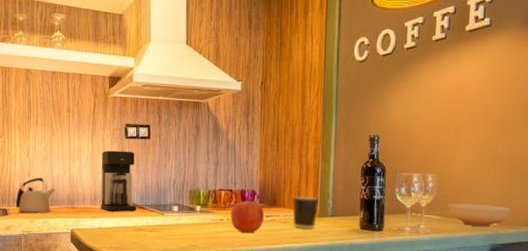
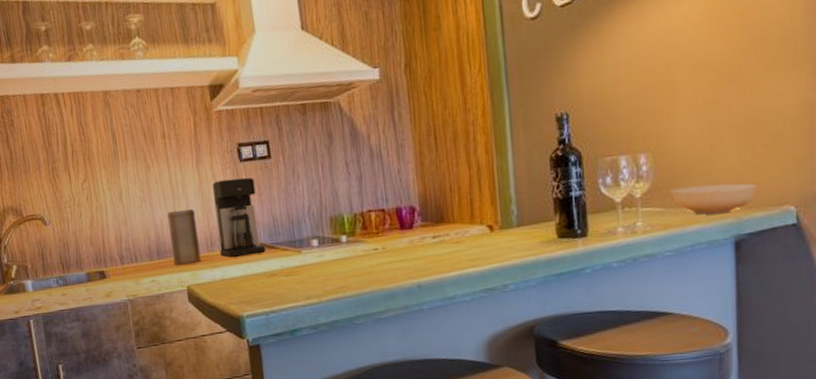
kettle: present [16,177,55,214] -> none [113,225,161,274]
canister: none [62,170,85,213] -> present [166,209,201,266]
fruit: present [230,198,265,233] -> none [386,216,431,262]
mug: present [292,196,319,230] -> none [463,204,500,248]

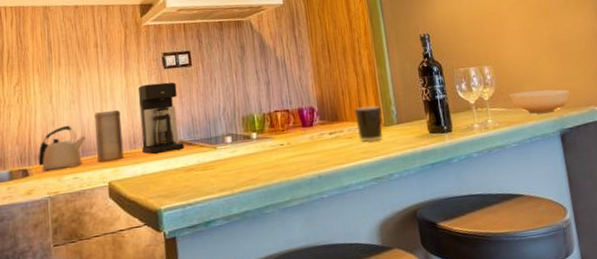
kettle: none [113,225,161,274] -> present [38,125,86,172]
mug: none [463,204,500,248] -> present [353,105,384,142]

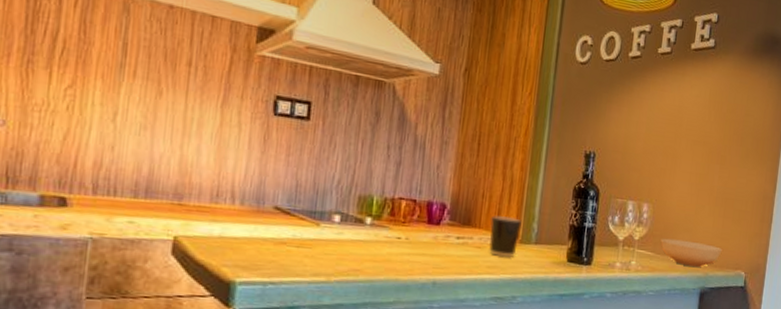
kettle: present [38,125,86,172] -> none [84,154,154,210]
canister: present [93,110,124,163] -> none [163,148,206,213]
coffee maker: present [138,82,185,155] -> none [225,128,285,218]

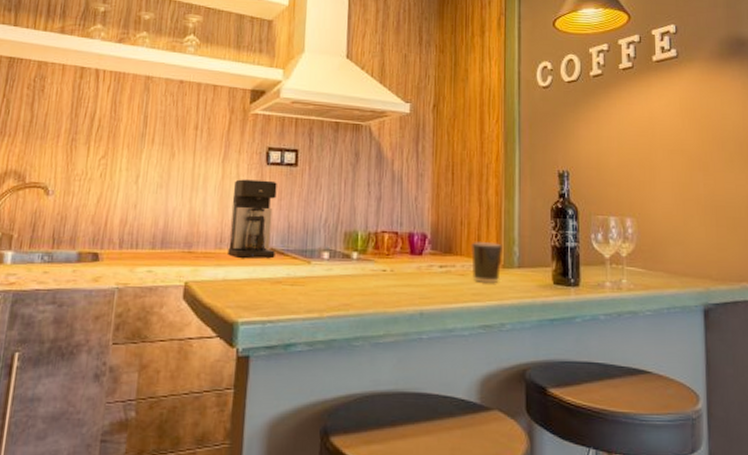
coffee maker: none [225,128,285,218] -> present [228,179,277,259]
bowl: present [660,238,723,268] -> none [651,253,722,283]

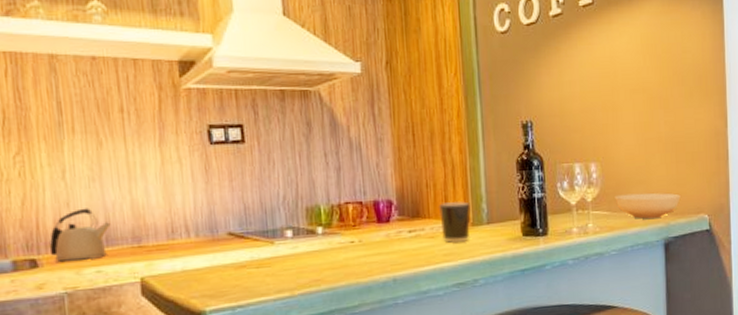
kettle: none [112,211,168,260] -> present [50,208,111,263]
coffee maker: present [228,179,277,259] -> none [177,161,235,248]
bowl: none [651,253,722,283] -> present [615,193,681,220]

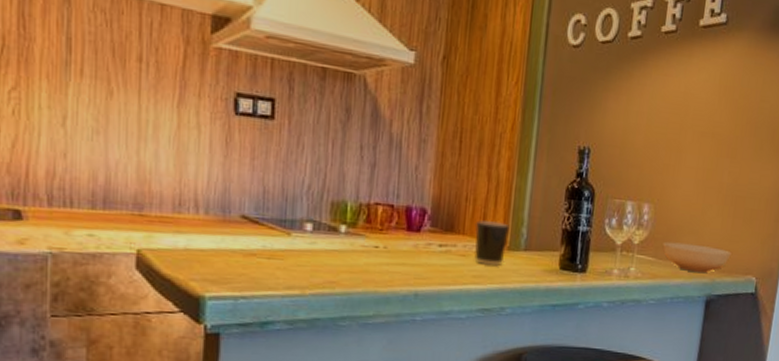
kettle: present [50,208,111,263] -> none [39,162,111,222]

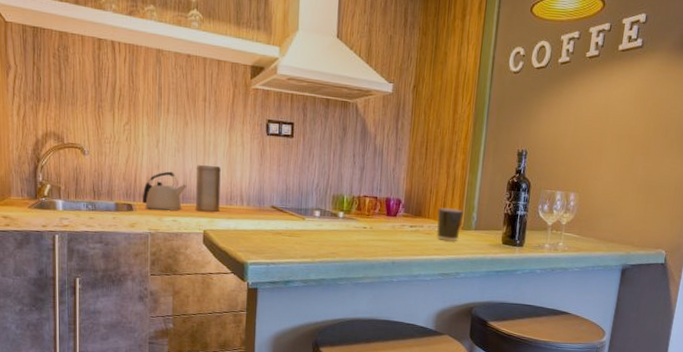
kettle: none [39,162,111,222] -> present [143,171,187,212]
canister: none [123,154,164,224] -> present [195,165,221,213]
bowl: present [663,241,732,274] -> none [586,222,645,248]

